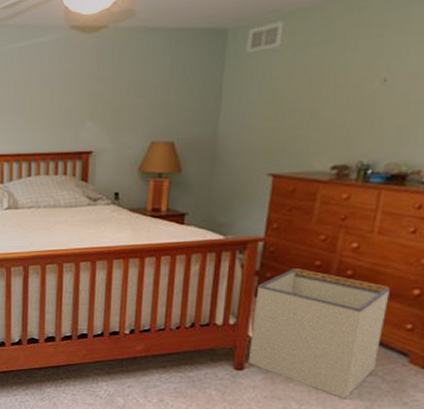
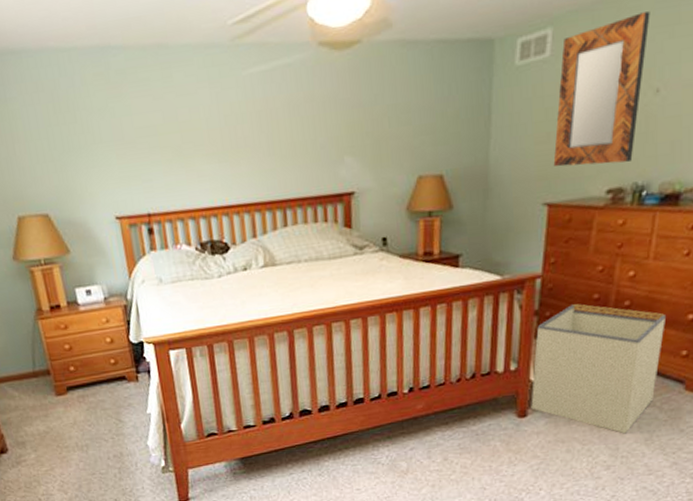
home mirror: none [279,11,379,143] -> present [553,11,650,167]

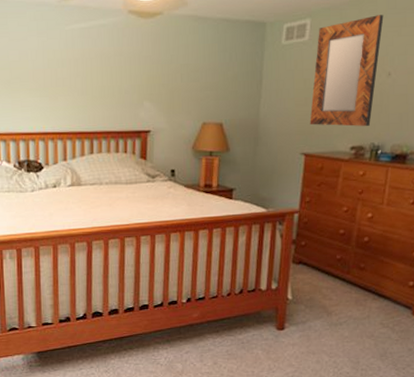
storage bin: present [531,304,667,434] -> none [288,237,397,350]

